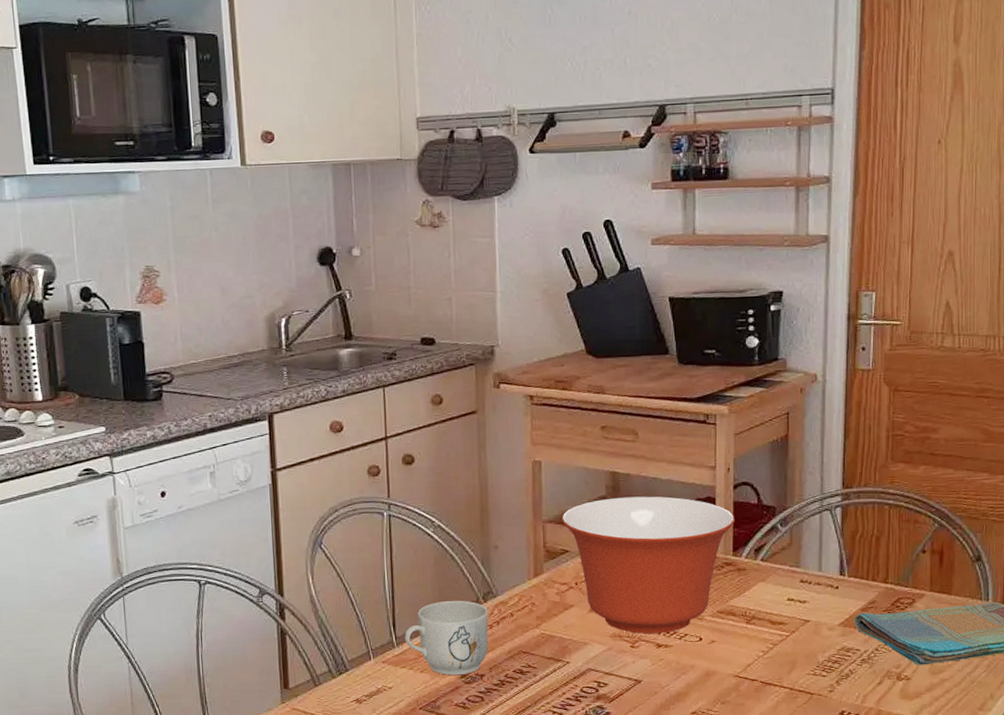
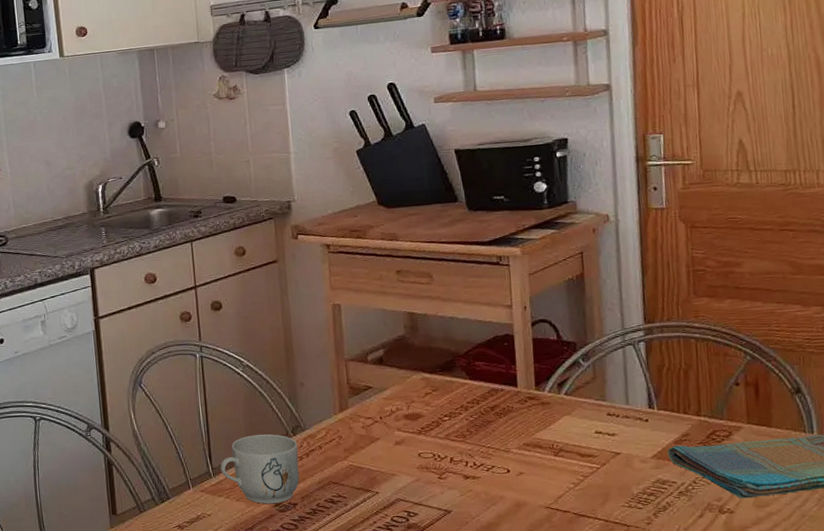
mixing bowl: present [562,496,736,634] -> none [363,334,536,466]

